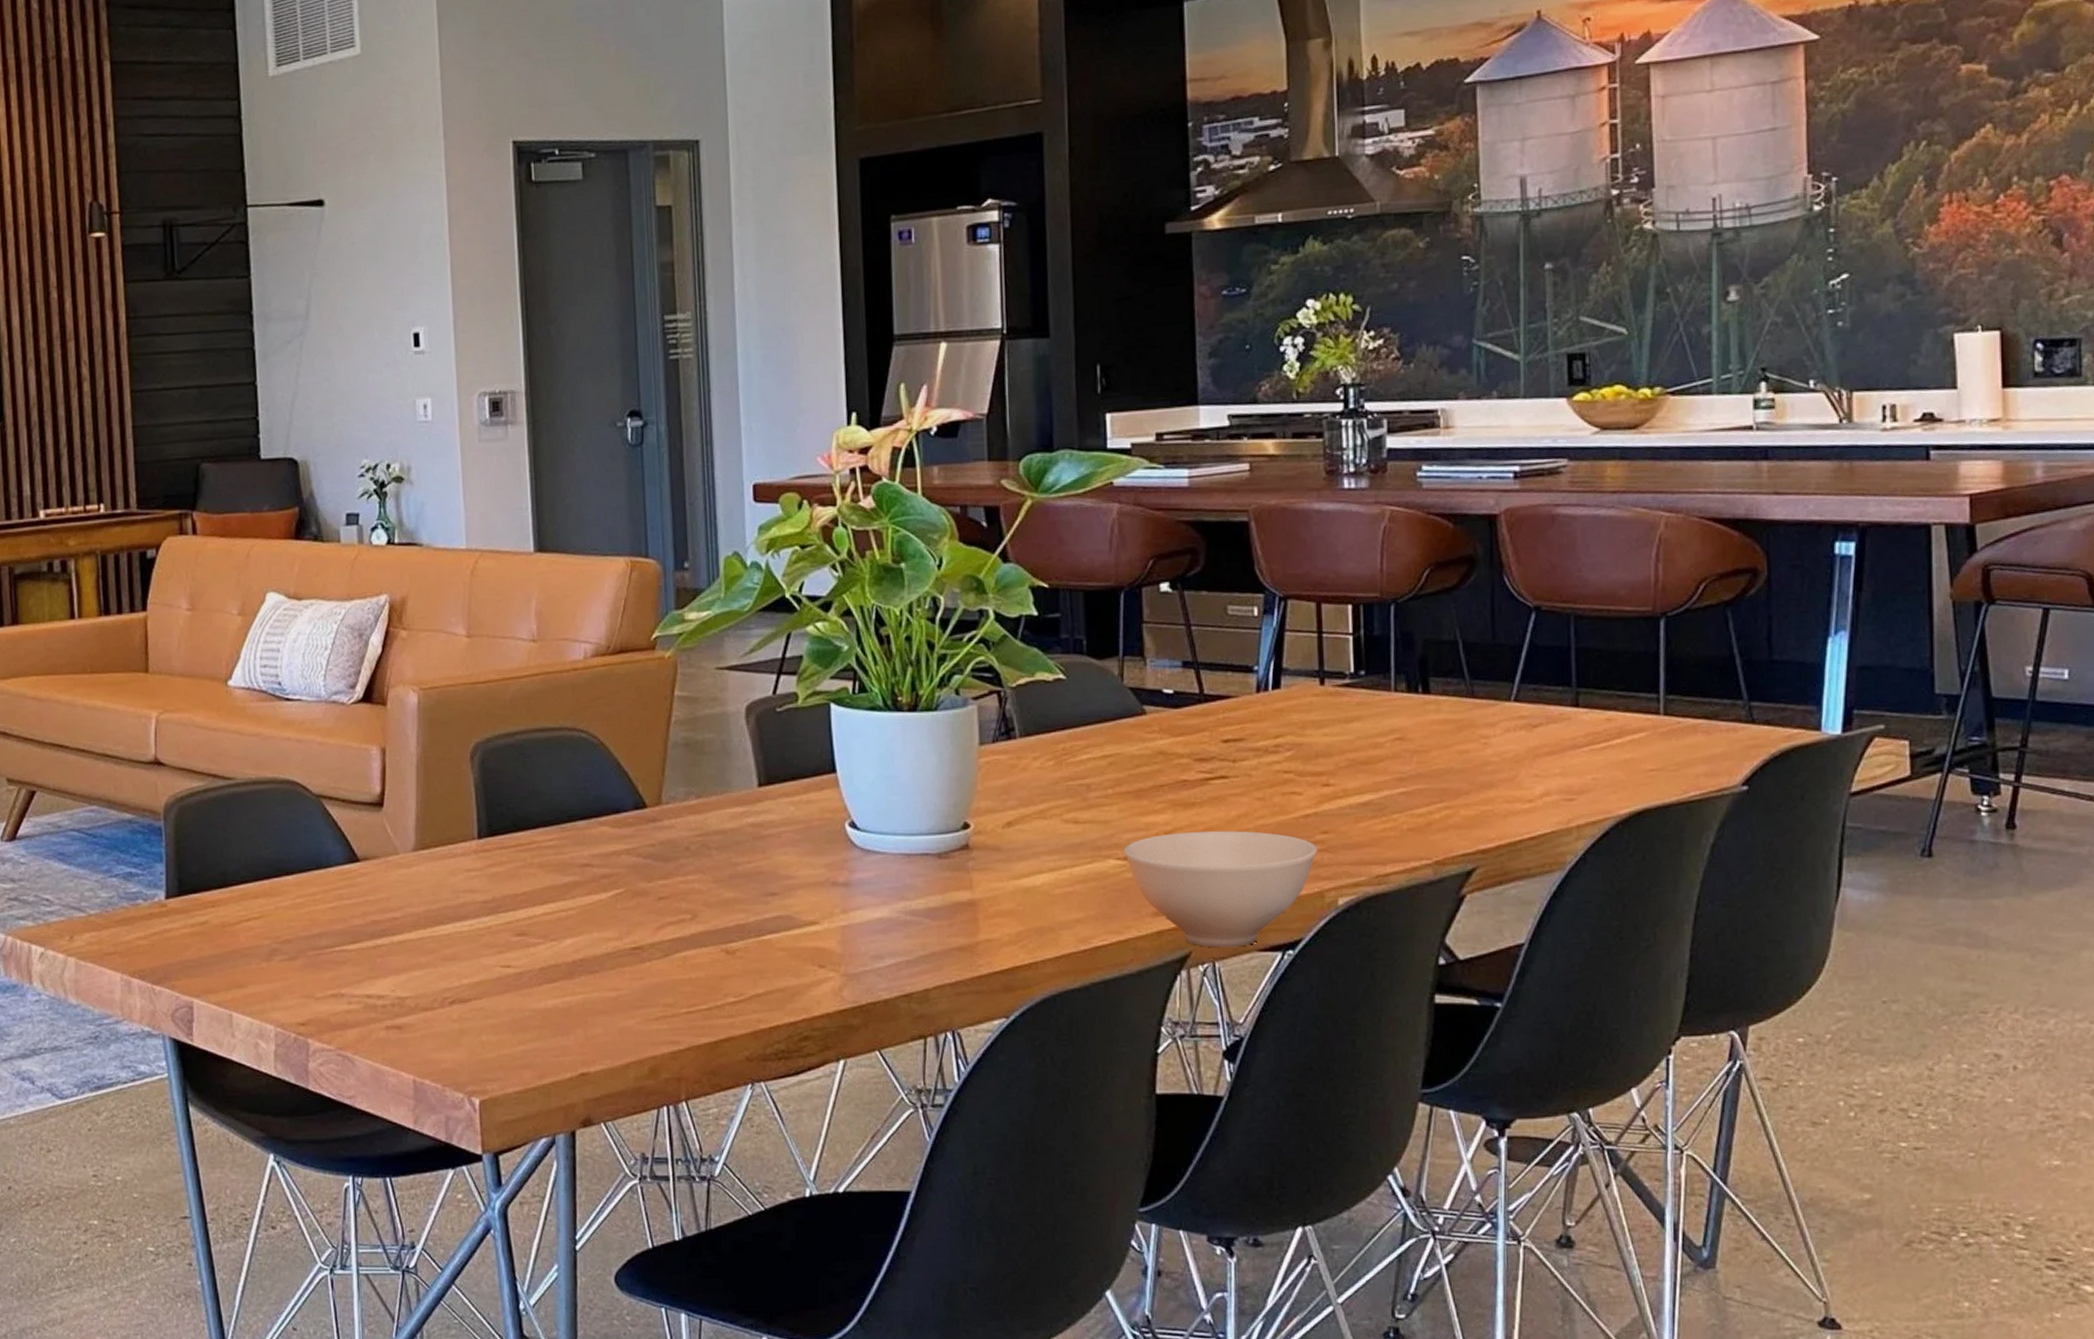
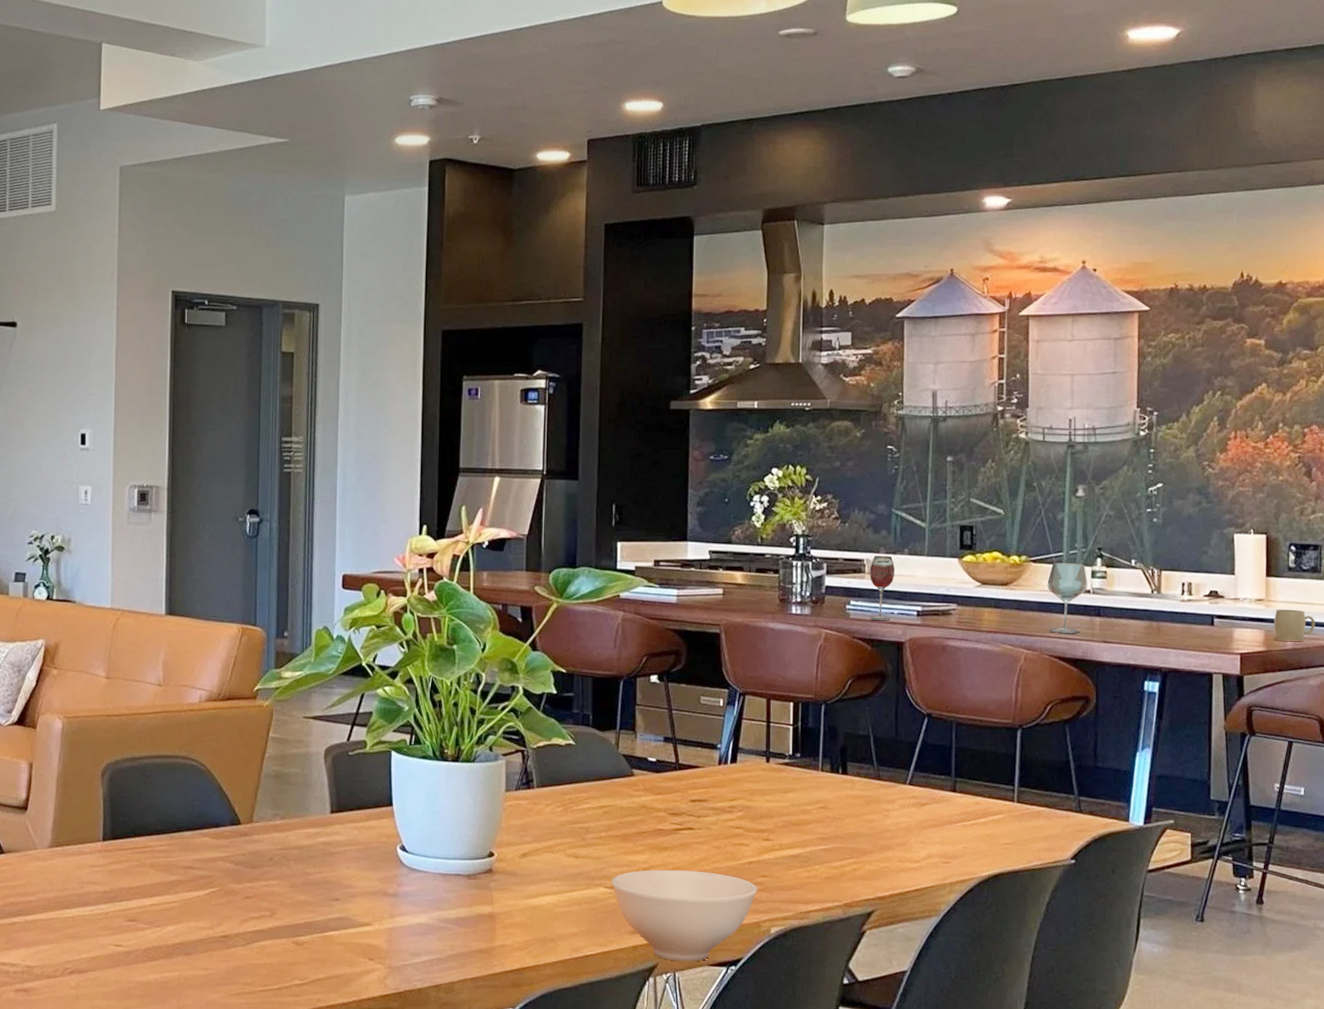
wineglass: none [1446,402,1481,489] -> present [869,555,896,621]
wine glass: none [1692,391,1749,487] -> present [1047,562,1088,633]
mug: none [2015,429,2077,475] -> present [1273,609,1316,642]

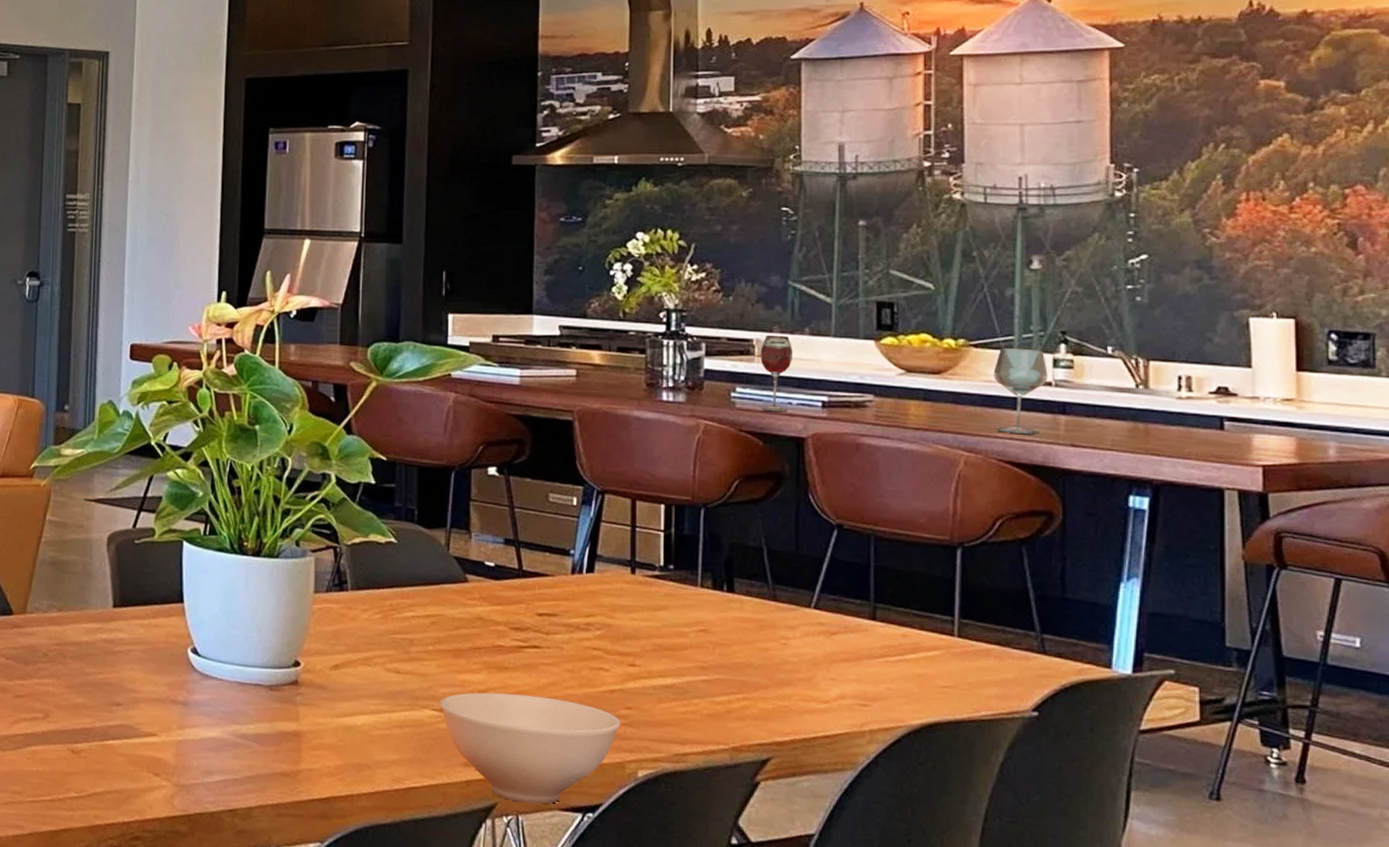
mug: present [1273,609,1316,642] -> none [1308,412,1370,454]

